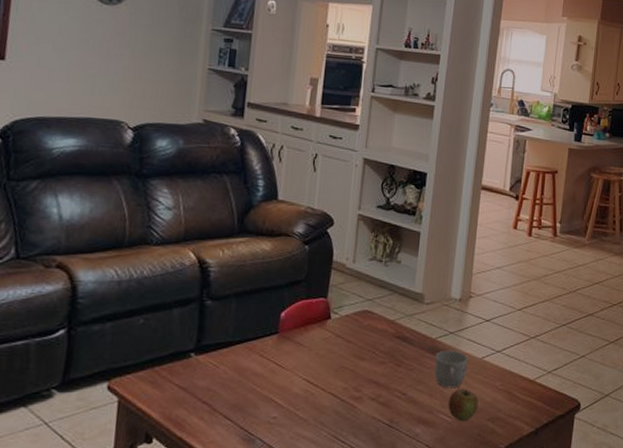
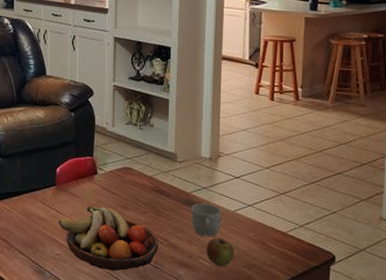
fruit bowl: none [277,356,396,434] -> present [58,205,158,271]

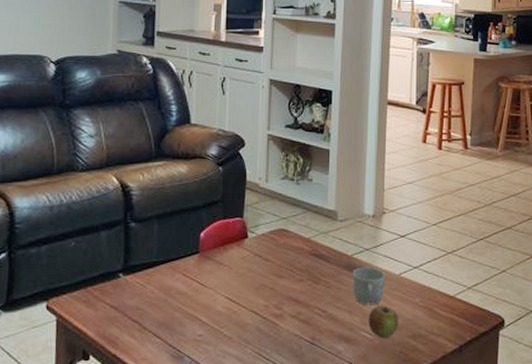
fruit bowl: present [58,205,158,271] -> none [201,275,316,351]

